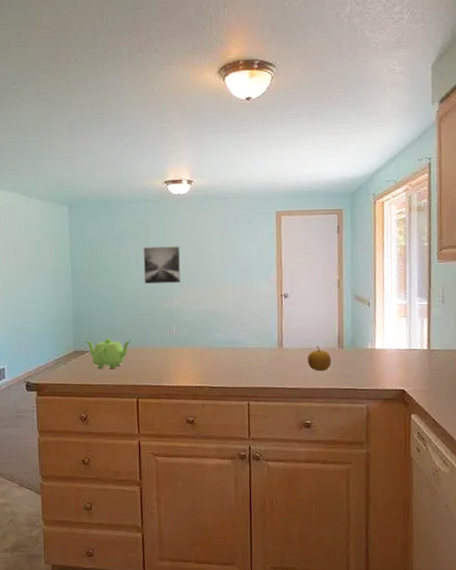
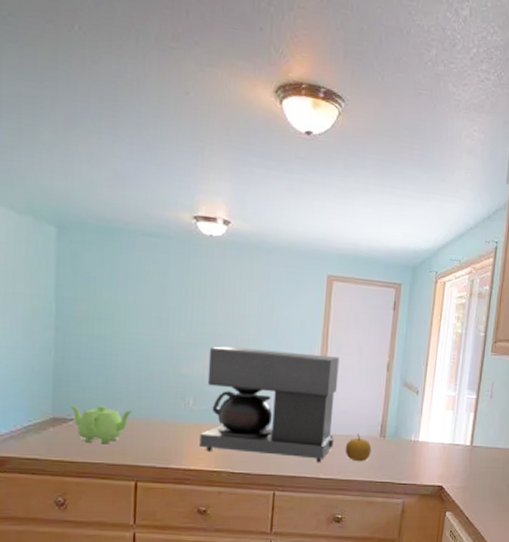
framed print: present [143,246,181,284] -> none [156,295,207,346]
coffee maker: none [184,280,296,375] -> present [199,346,340,463]

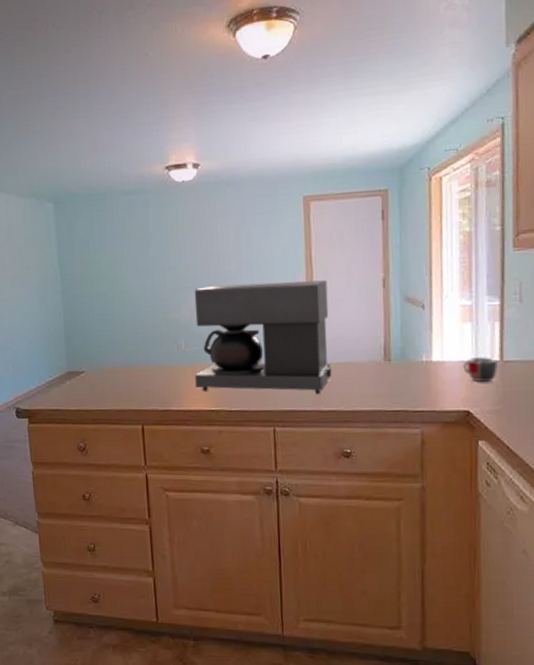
teapot: present [69,406,133,444] -> none [80,357,133,392]
fruit: present [345,434,372,462] -> none [345,360,376,390]
mug: none [442,441,468,463] -> present [463,357,498,383]

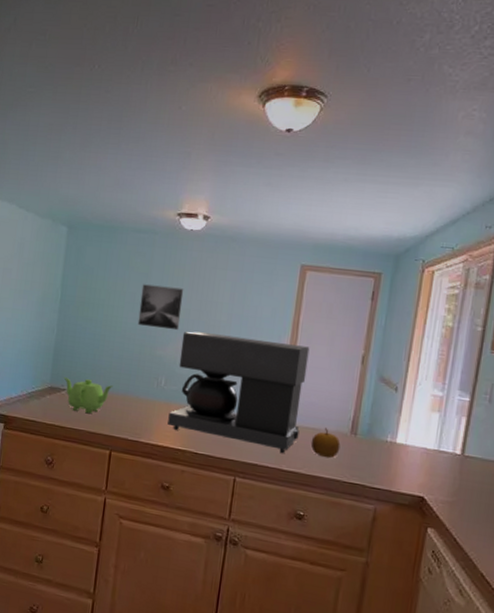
teapot: none [80,357,133,392] -> present [63,377,113,414]
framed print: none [142,244,190,292] -> present [137,284,184,331]
fruit: none [345,360,376,390] -> present [310,428,341,458]
mug: present [463,357,498,383] -> none [424,446,459,473]

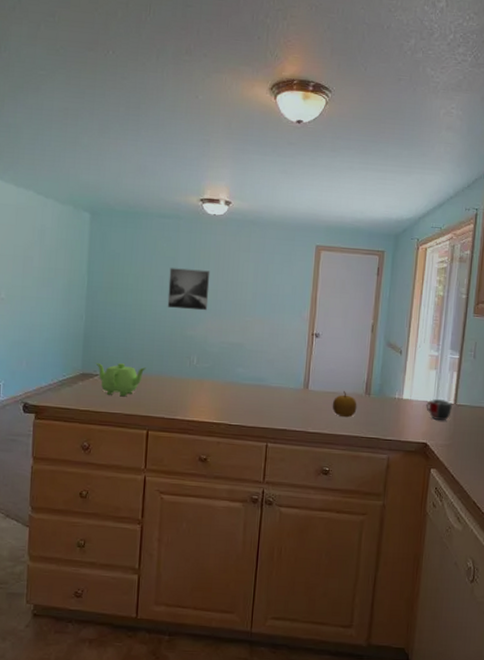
coffee maker: present [168,331,310,454] -> none [202,311,327,418]
mug: none [424,446,459,473] -> present [426,399,452,421]

